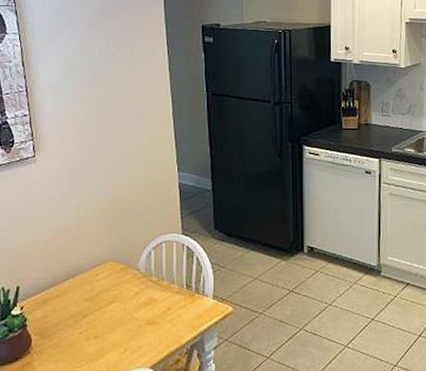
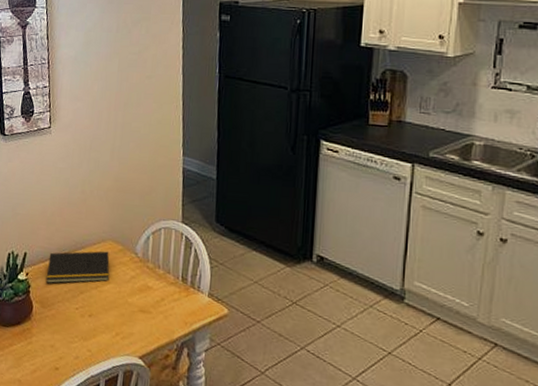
notepad: none [44,272,113,314] -> present [46,251,110,284]

